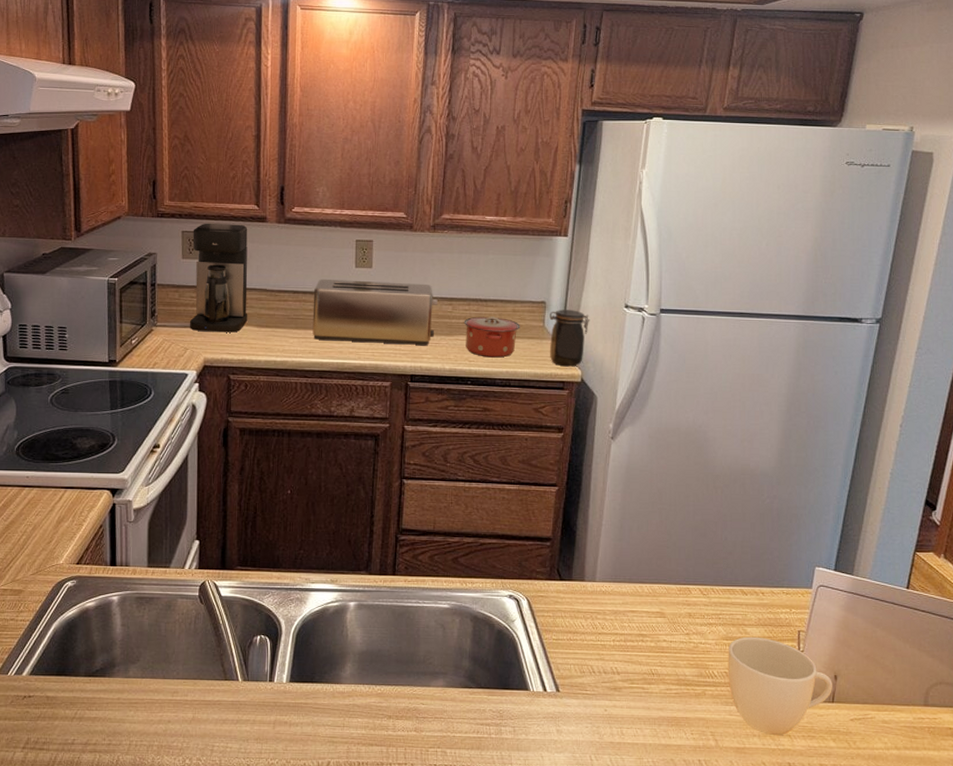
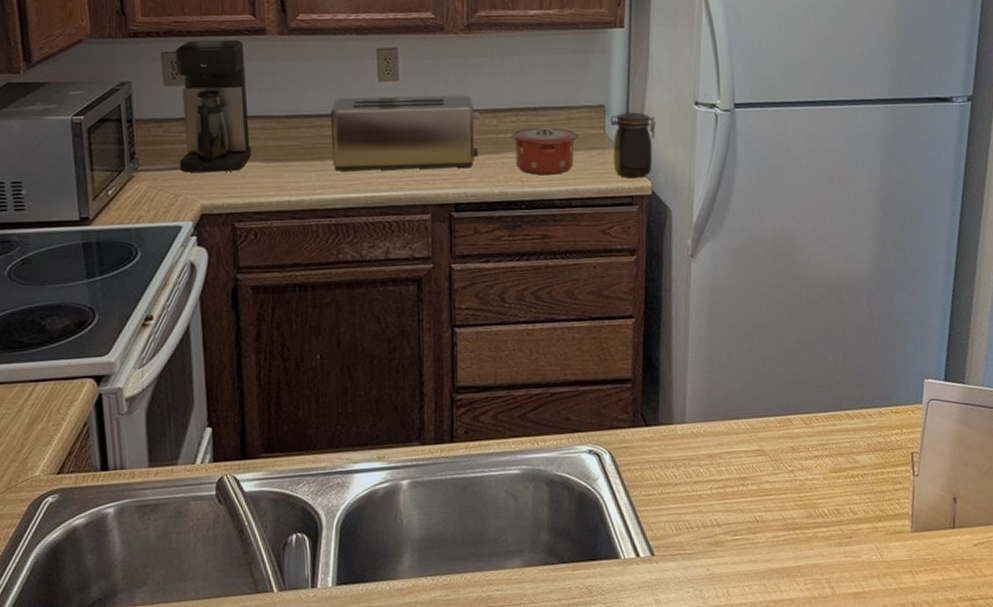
cup: present [728,636,832,736] -> none [837,464,952,574]

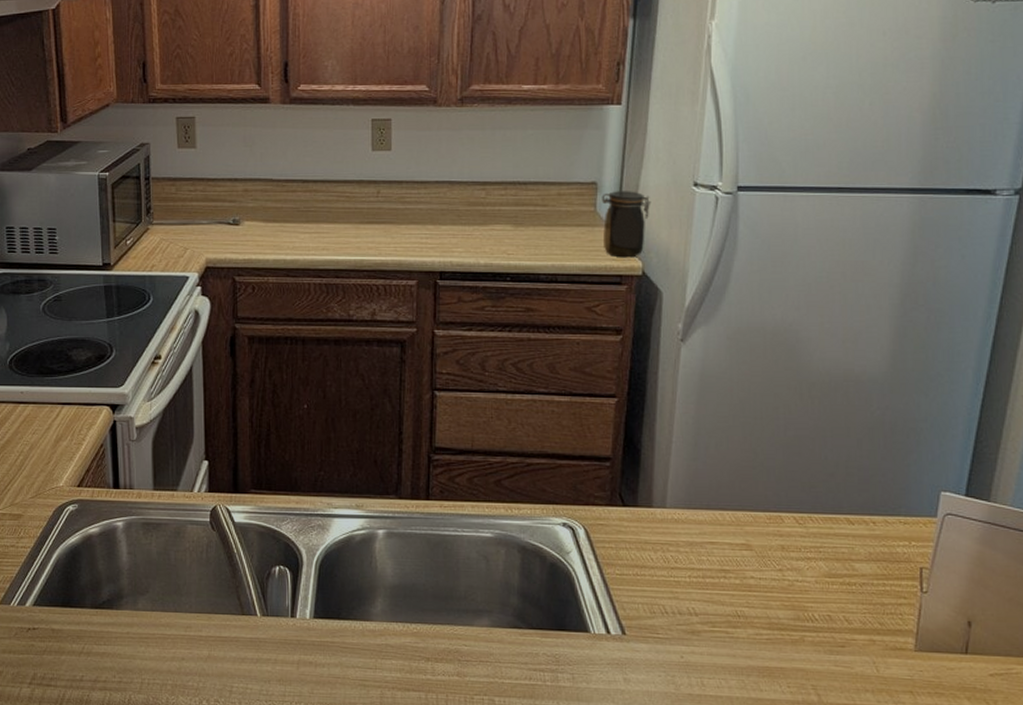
coffee maker: present [175,39,252,173] -> none [188,106,253,229]
toaster: present [330,94,480,171] -> none [325,164,469,237]
casserole: present [512,127,578,176] -> none [500,202,568,249]

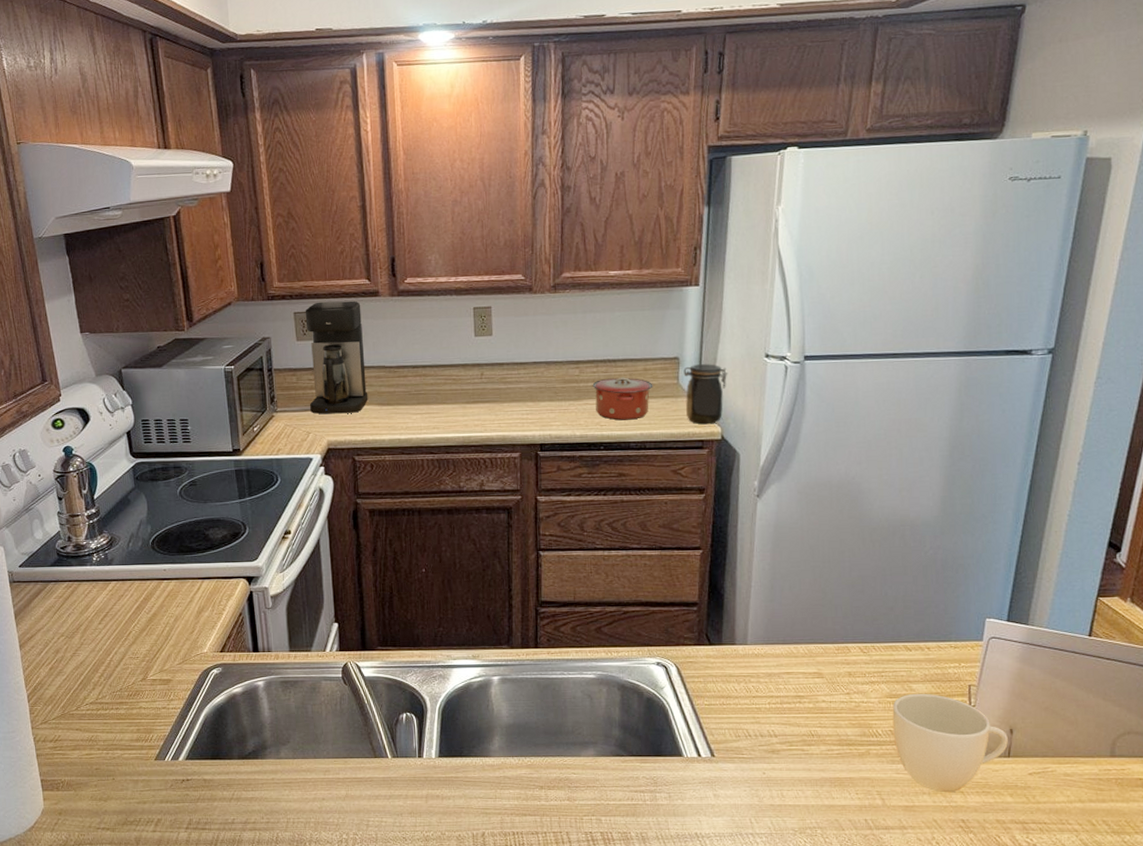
coffee maker: none [188,106,253,229] -> present [305,300,368,414]
casserole: none [500,202,568,249] -> present [592,377,653,421]
cup: none [831,573,965,692] -> present [892,693,1008,793]

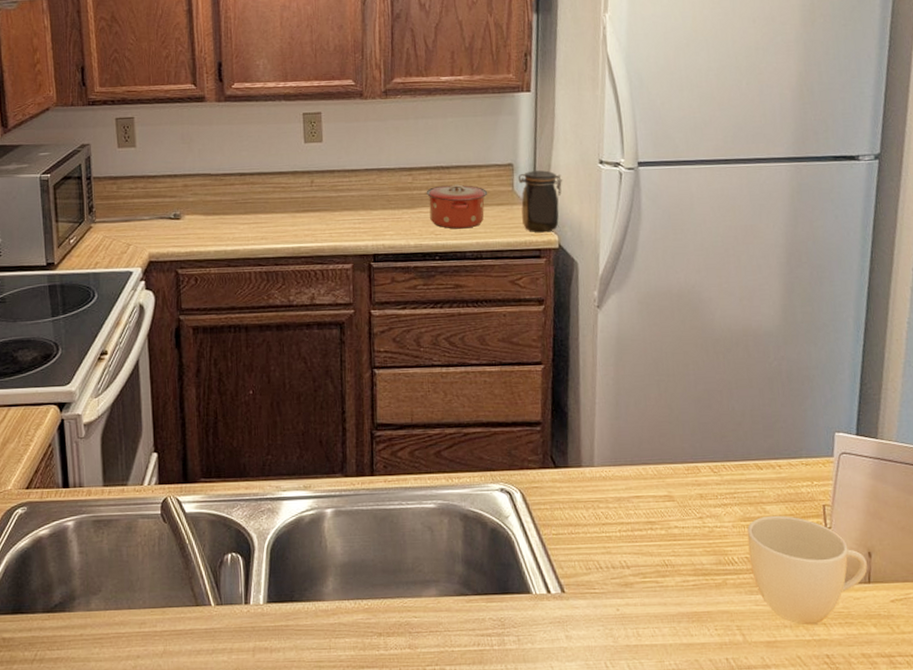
coffee maker: present [305,300,368,414] -> none [127,106,193,225]

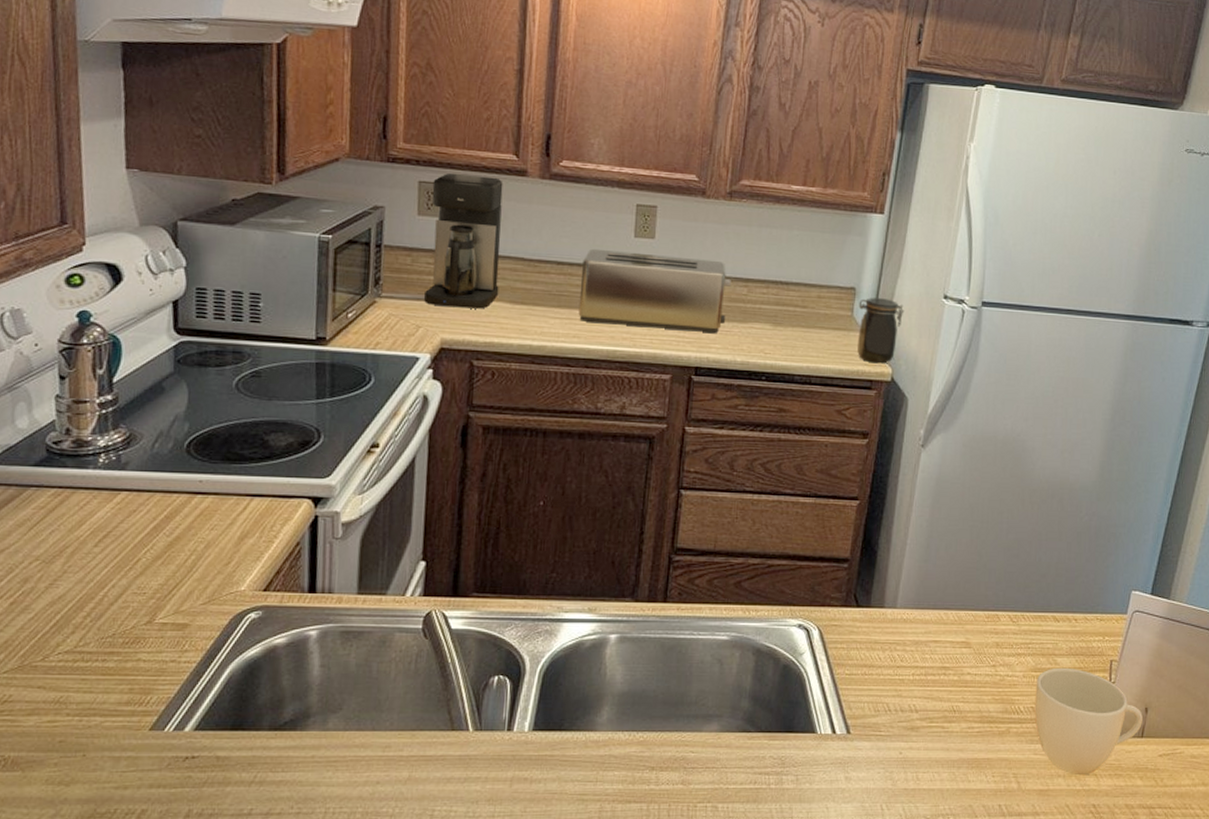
coffee maker: none [127,106,193,225] -> present [424,173,503,309]
toaster: none [261,154,396,224] -> present [578,248,731,333]
casserole: present [426,184,488,229] -> none [760,301,826,351]

